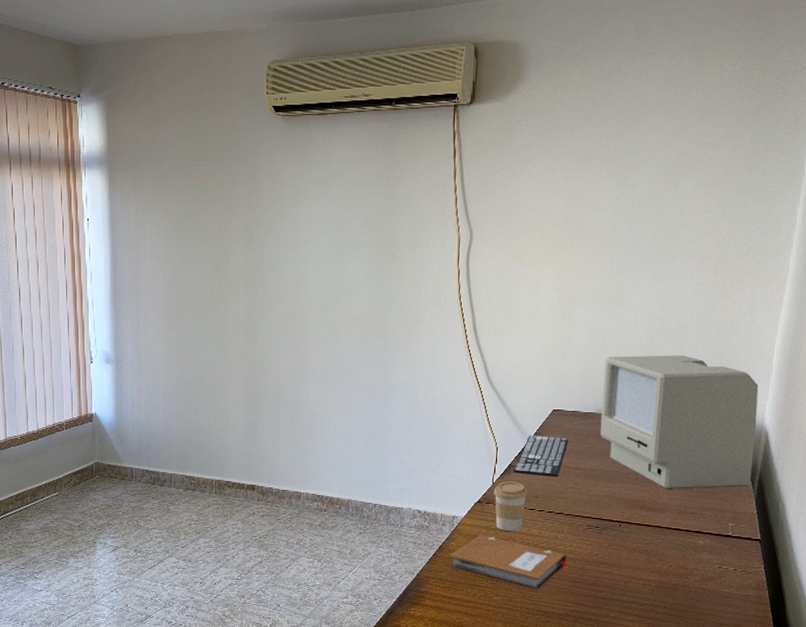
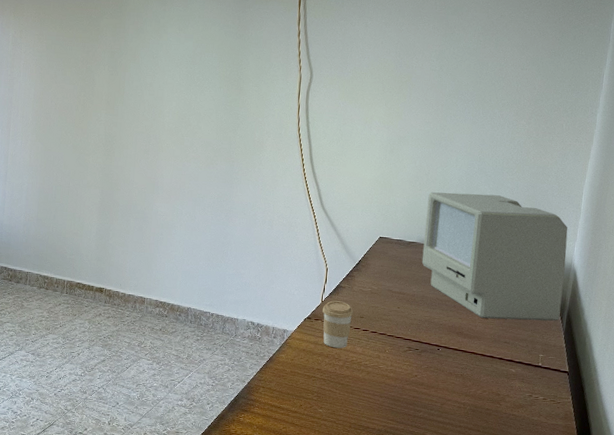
notebook: present [448,535,569,592] -> none [277,349,390,407]
keyboard: present [513,435,569,477] -> none [341,259,393,300]

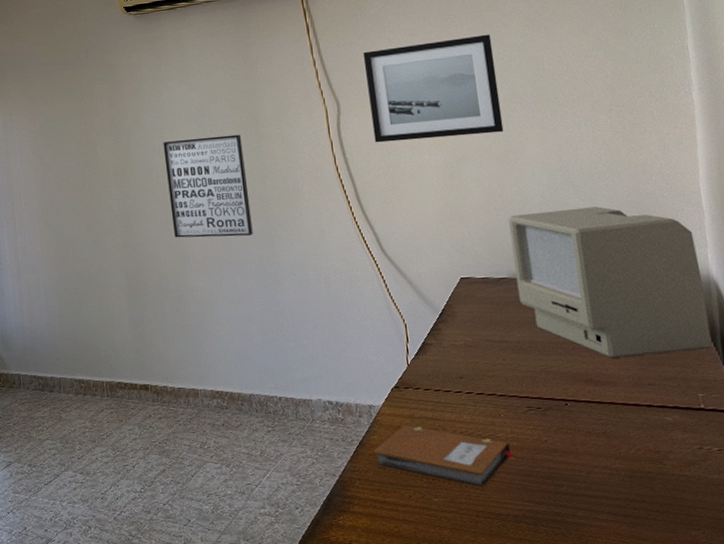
wall art: none [149,81,224,175] -> present [163,134,253,238]
notebook: none [277,349,390,407] -> present [371,425,515,490]
coffee cup: present [323,301,354,349] -> none [411,361,451,420]
wall art: none [335,31,451,121] -> present [362,34,504,143]

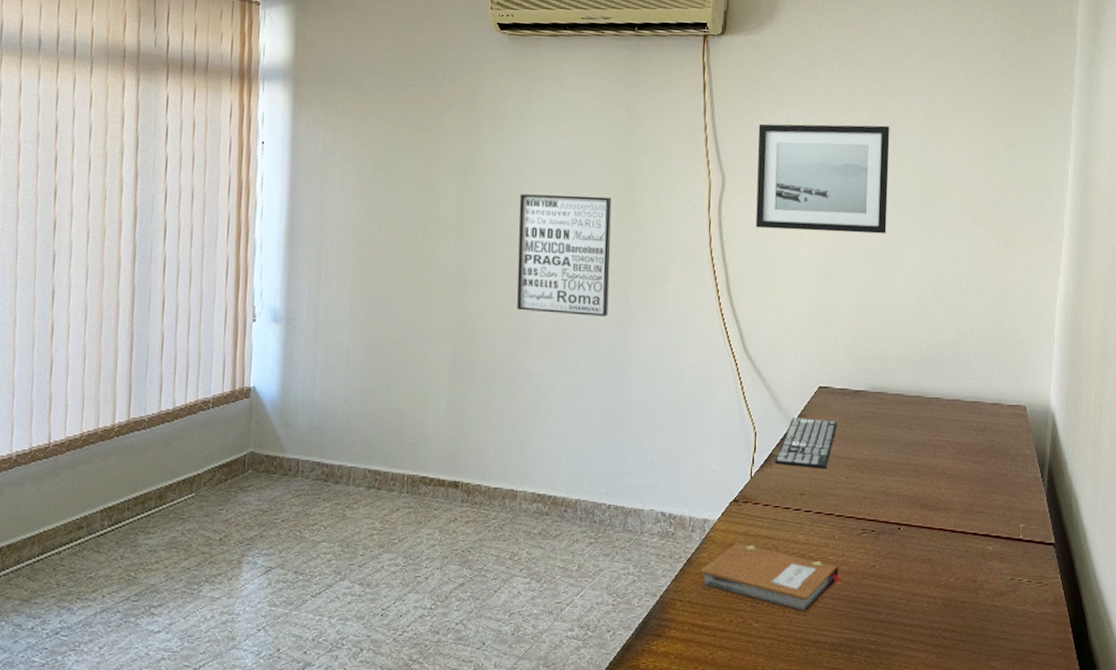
keyboard: none [428,307,485,353] -> present [774,418,837,469]
computer monitor: present [508,206,712,358] -> none [872,323,1042,483]

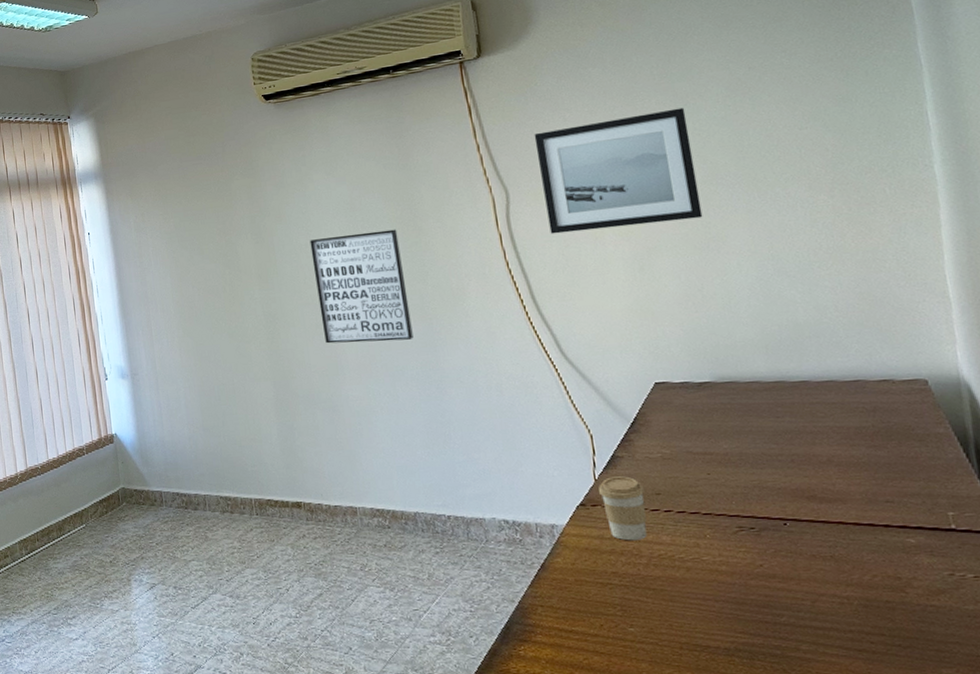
notebook: present [698,543,842,615] -> none [555,546,725,619]
coffee cup: none [753,475,792,539] -> present [598,476,647,541]
keyboard: present [774,418,837,469] -> none [618,415,685,467]

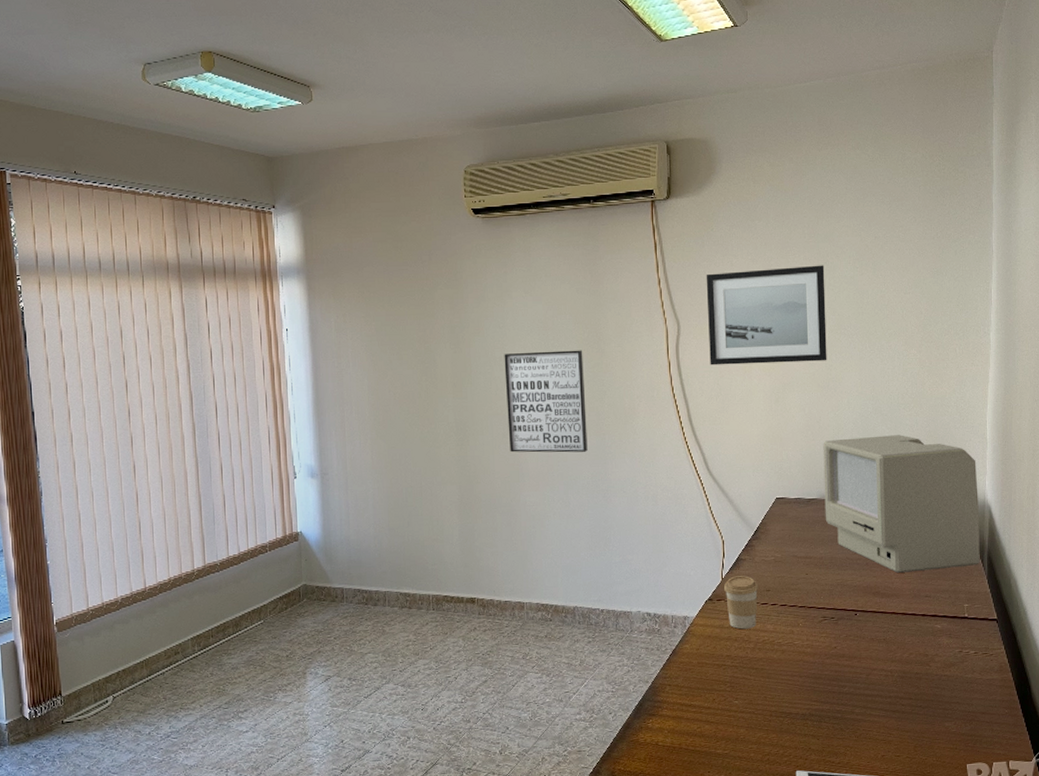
computer monitor: none [710,299,964,472] -> present [823,435,980,573]

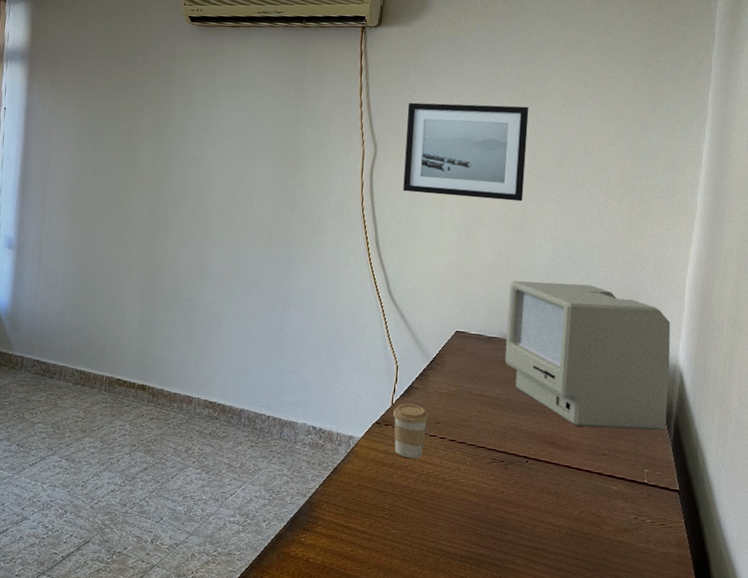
wall art: present [504,350,588,453] -> none [197,155,279,259]

